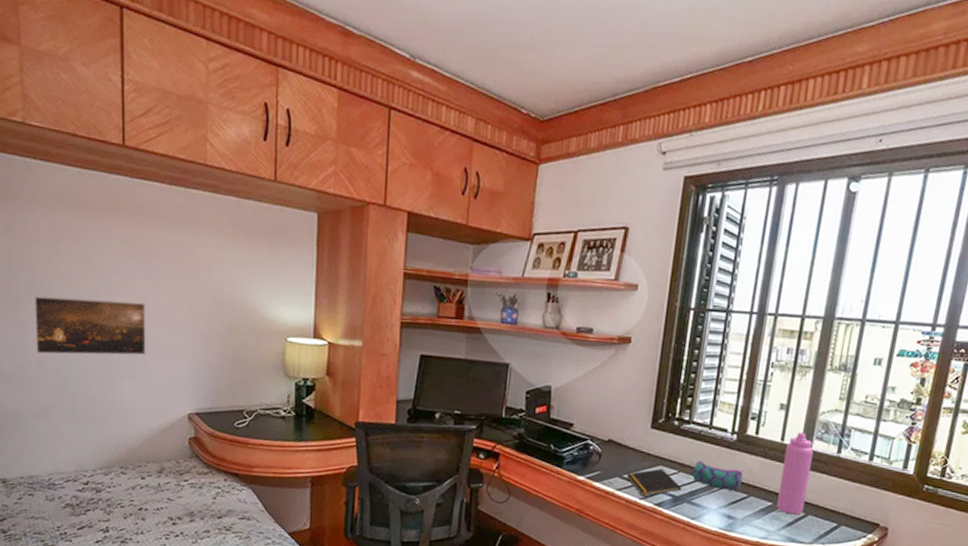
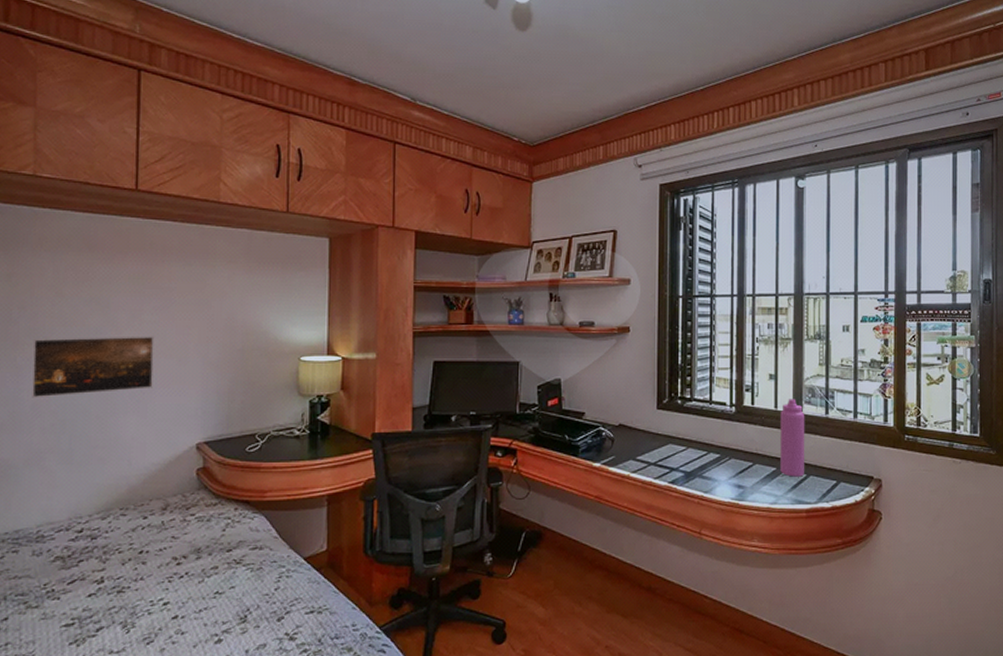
notepad: present [626,468,682,497] -> none [639,447,692,476]
pencil case: present [691,460,744,493] -> none [699,434,746,462]

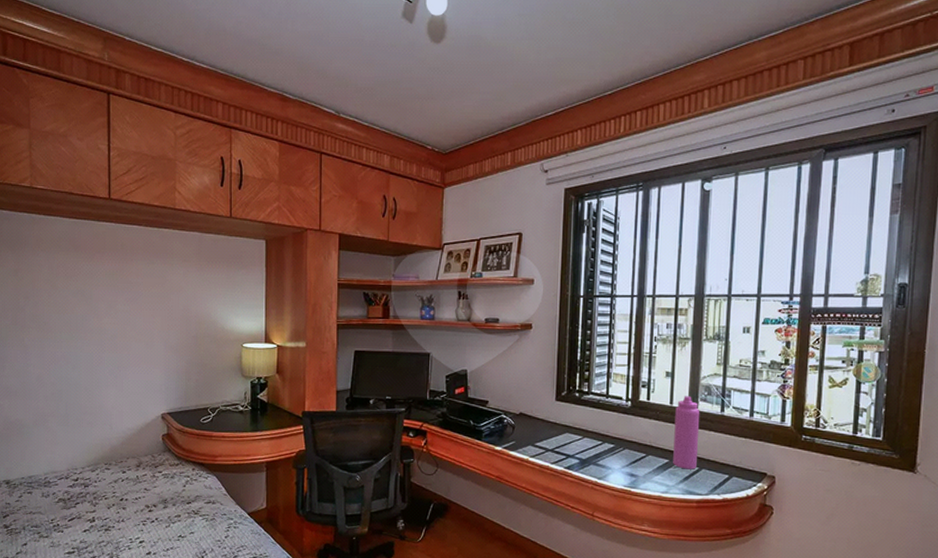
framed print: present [32,336,154,398] -> none [36,323,127,372]

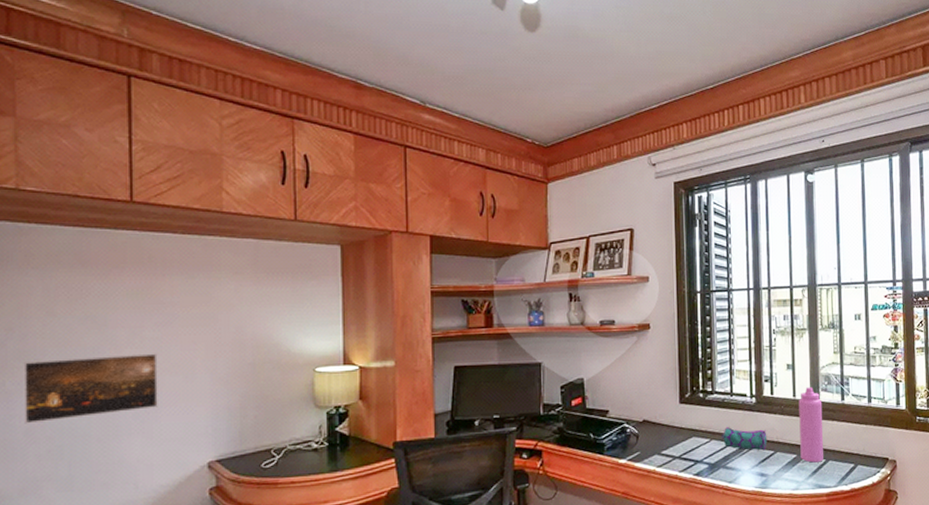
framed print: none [36,323,127,372] -> present [23,353,158,424]
pencil case: none [594,426,640,453] -> present [721,426,767,451]

